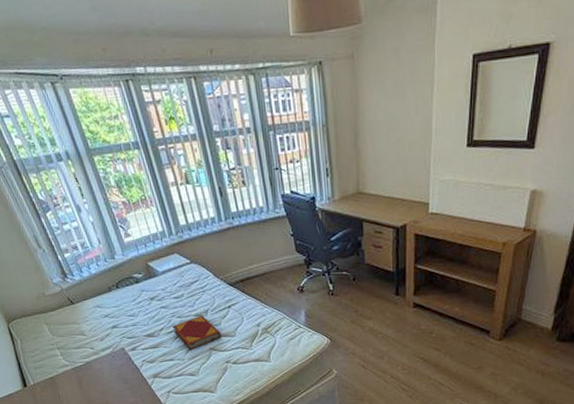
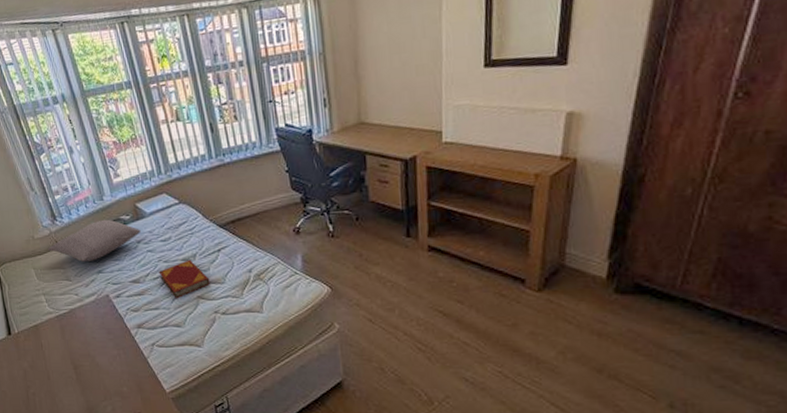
pillow: none [59,277,154,317] -> present [47,219,141,262]

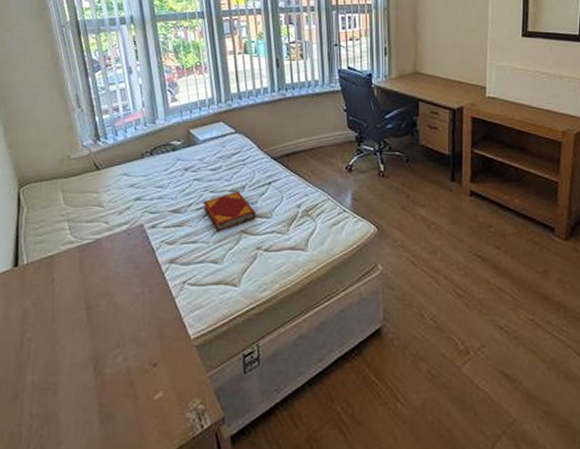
pillow: present [47,219,141,262] -> none [83,143,190,187]

